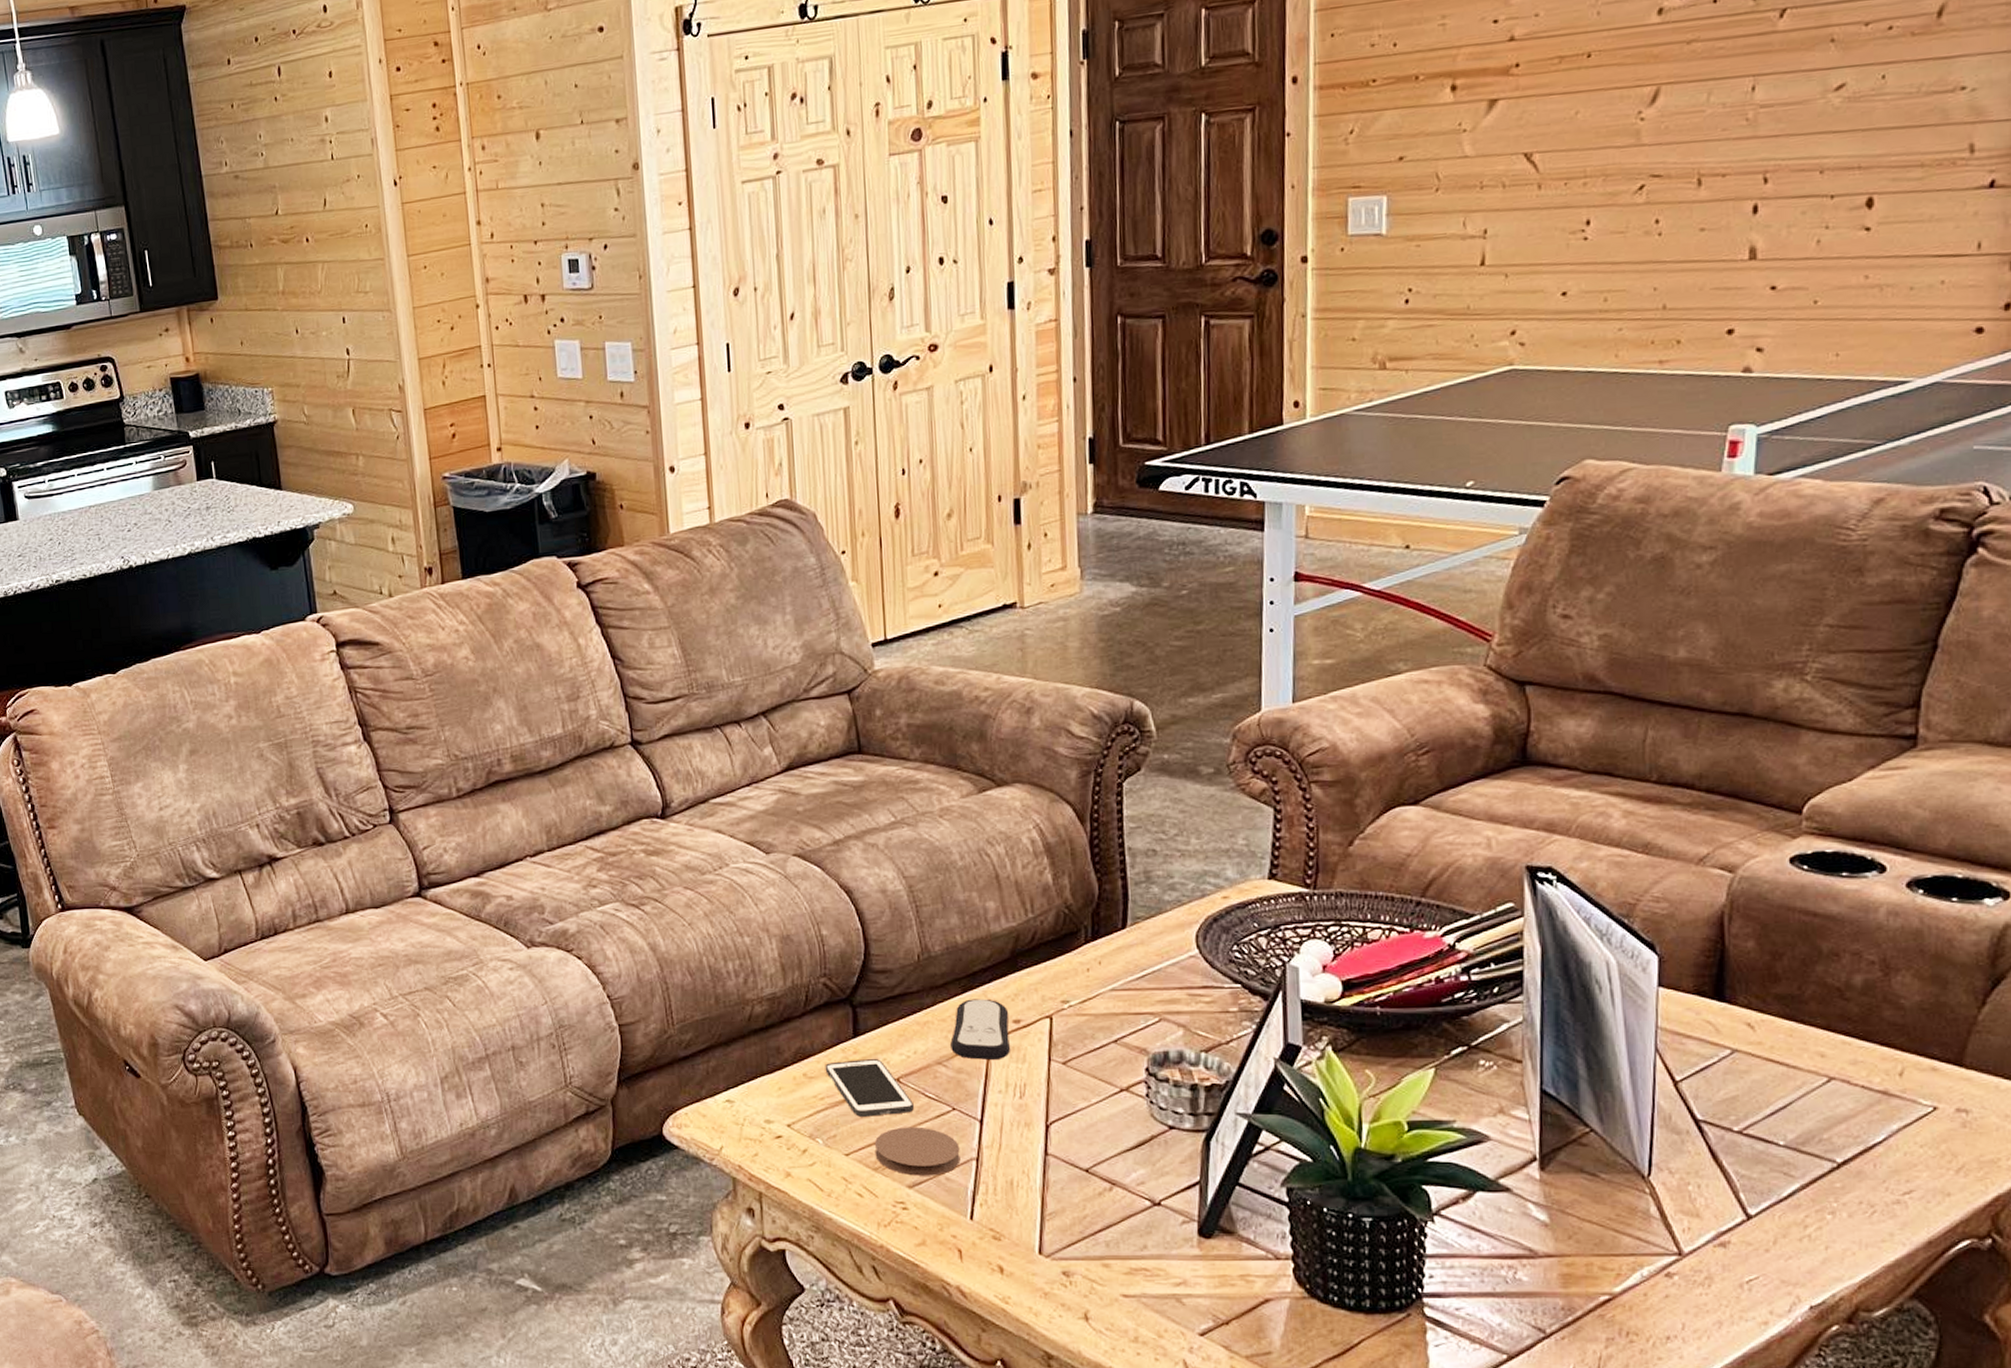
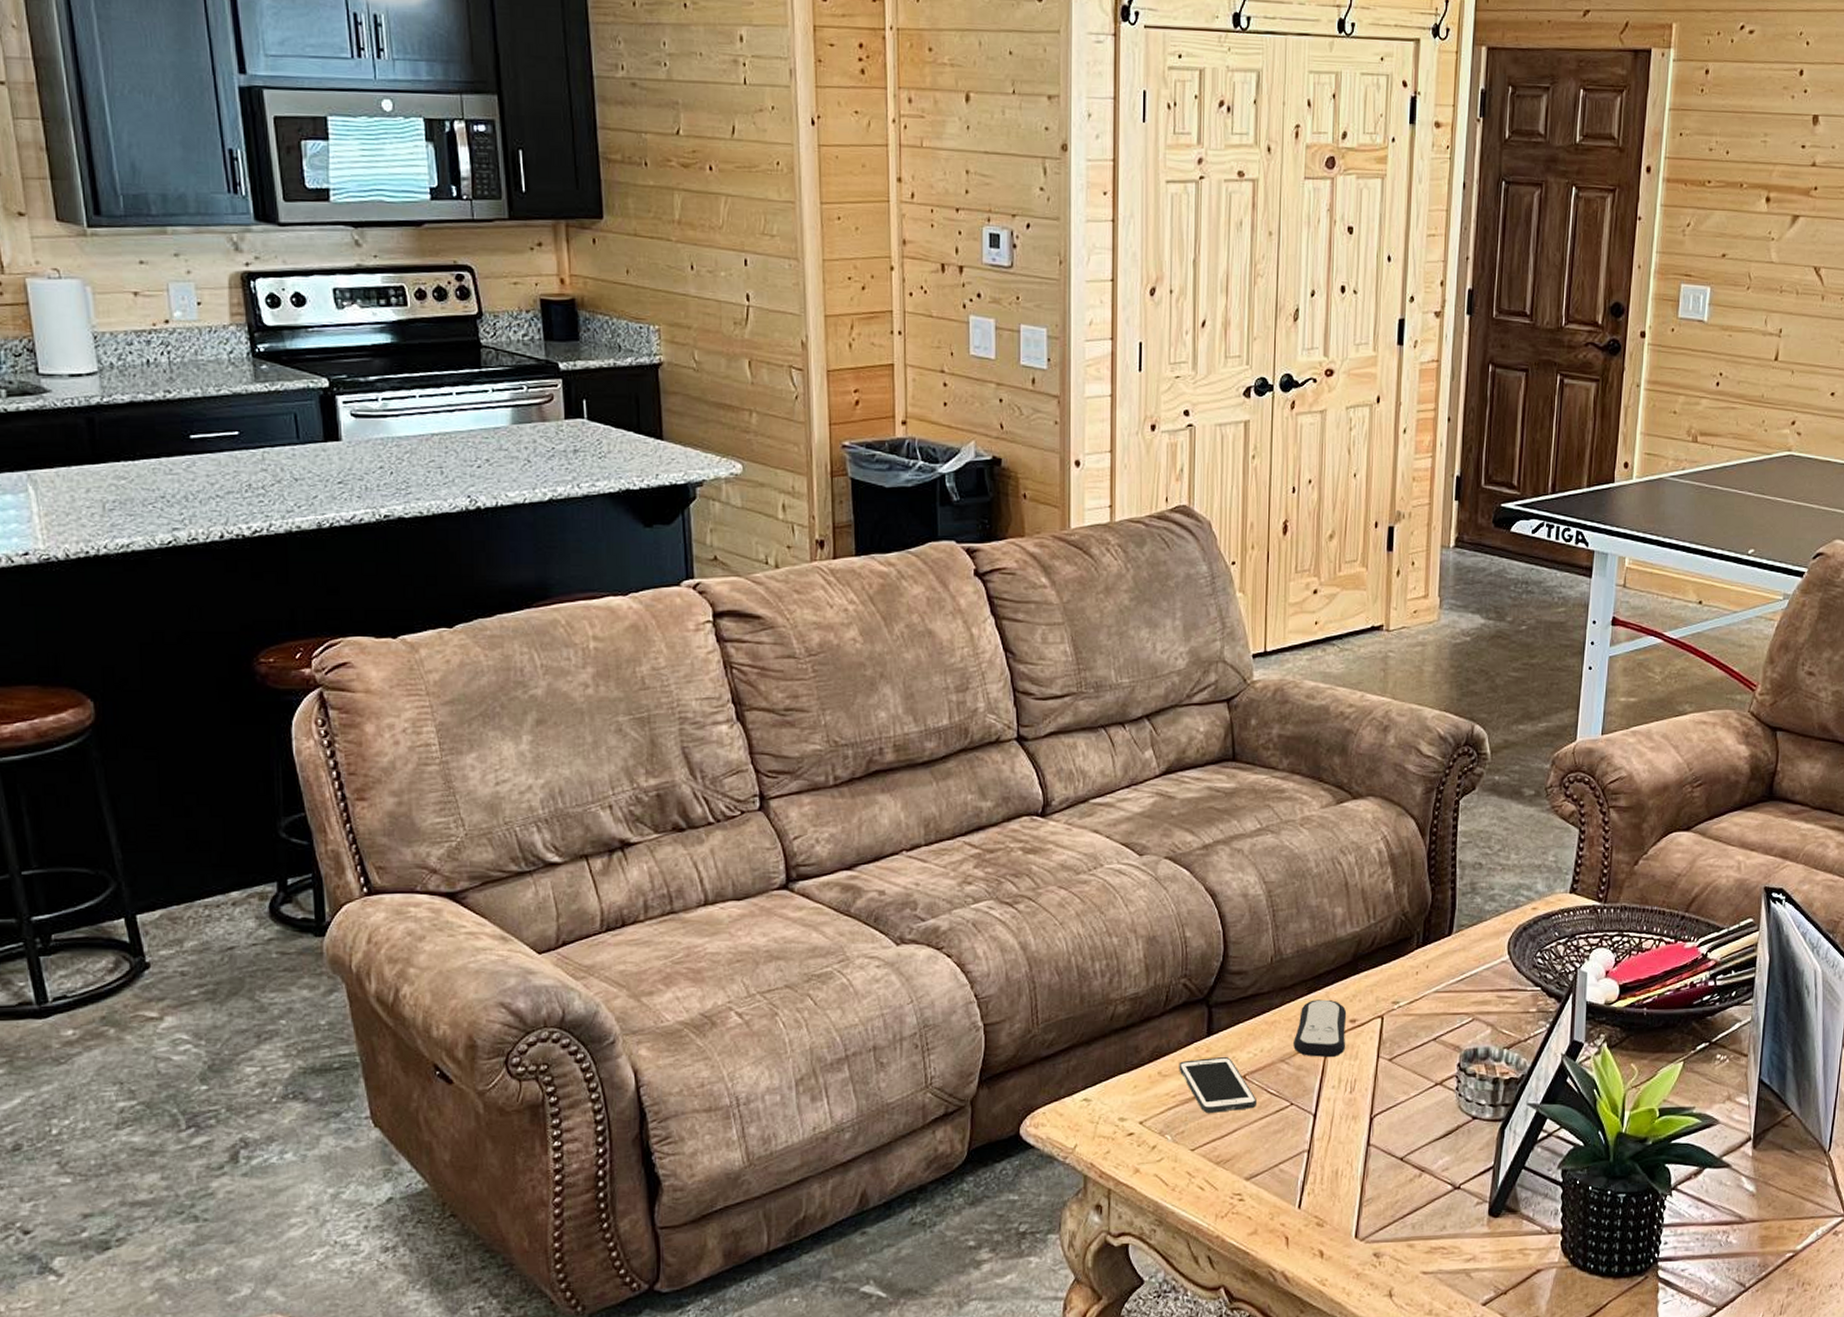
coaster: present [874,1126,960,1176] -> none [1218,1121,1294,1169]

